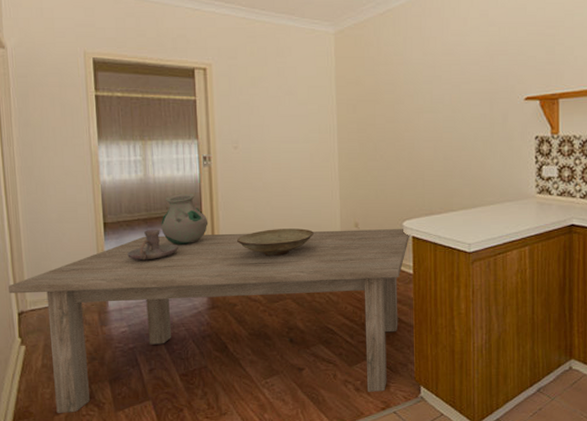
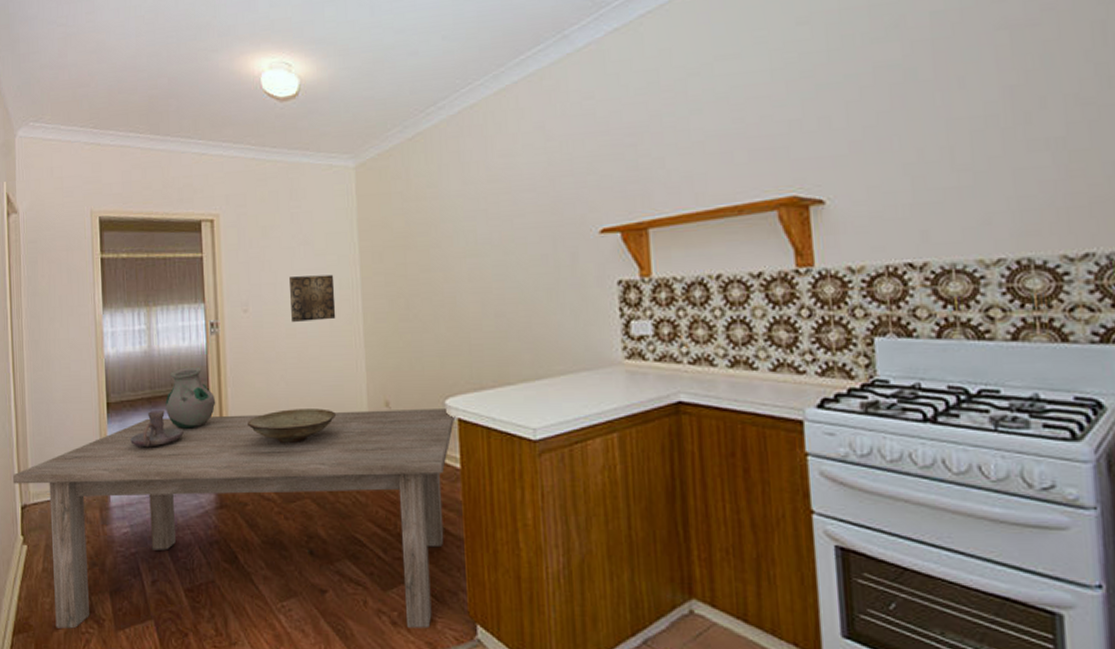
wall art: none [276,121,316,158] -> present [290,274,336,322]

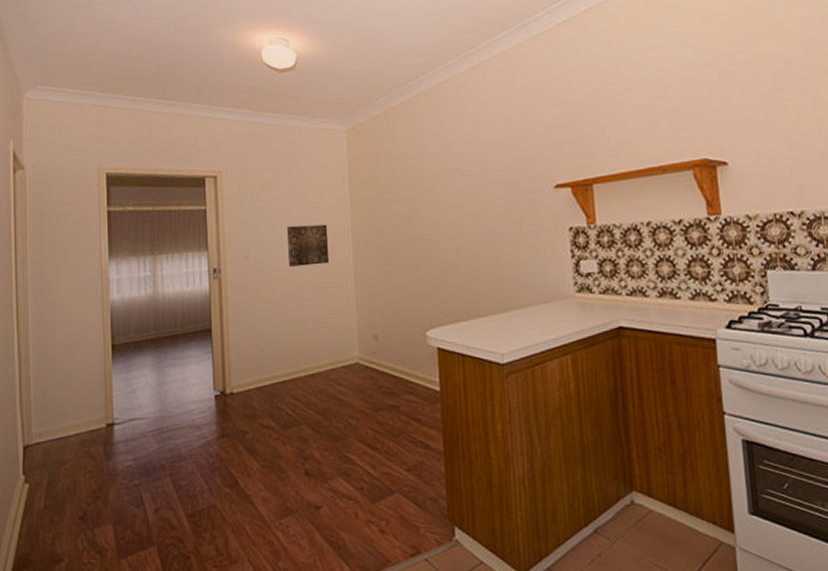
dining table: present [12,409,456,629] -> none [14,339,435,562]
candle holder: present [130,409,184,448] -> none [135,349,187,385]
vase: present [165,366,216,429] -> none [169,308,218,366]
decorative bowl: present [248,408,336,443] -> none [248,343,329,375]

